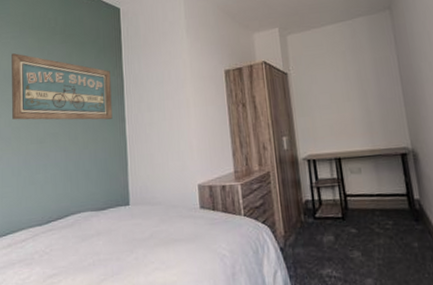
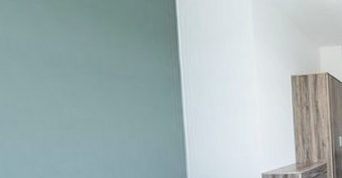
wall art: present [12,53,113,120] -> none [10,18,167,110]

